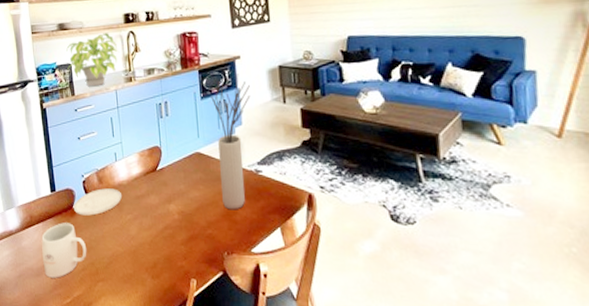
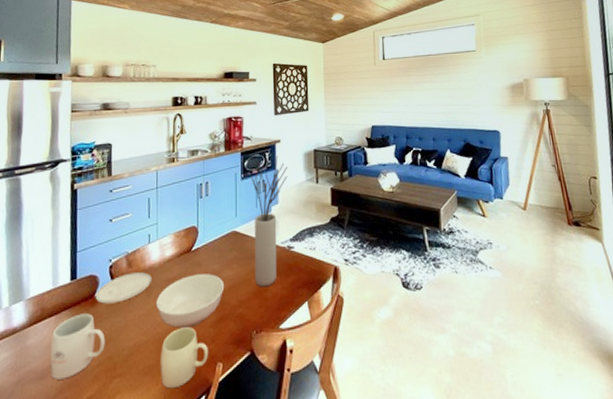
plant: present [66,33,118,87] -> none [107,114,163,167]
bowl: none [127,193,193,244] -> present [155,274,225,329]
mug: none [137,242,182,298] -> present [160,327,208,389]

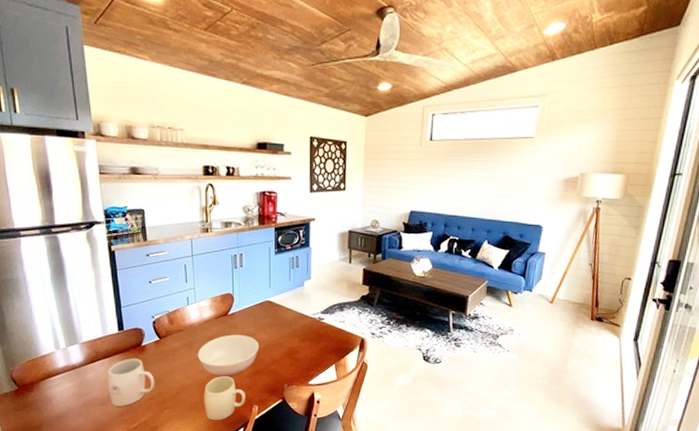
plate: present [95,272,152,304] -> none [142,329,193,353]
vase: present [251,156,288,287] -> none [285,234,321,350]

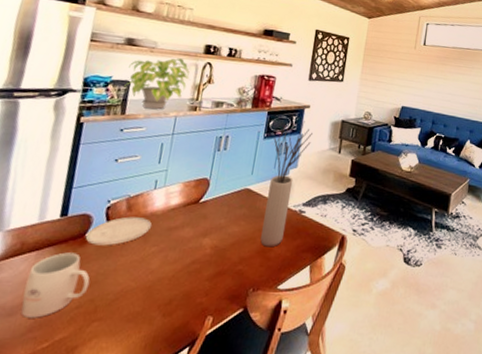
plant: none [139,182,195,234] -> present [124,58,190,110]
plate: none [142,329,193,353] -> present [85,216,152,246]
bowl: present [197,335,260,377] -> none [151,226,229,280]
mug: present [204,376,245,421] -> none [144,277,201,338]
vase: none [285,234,321,350] -> present [260,121,313,248]

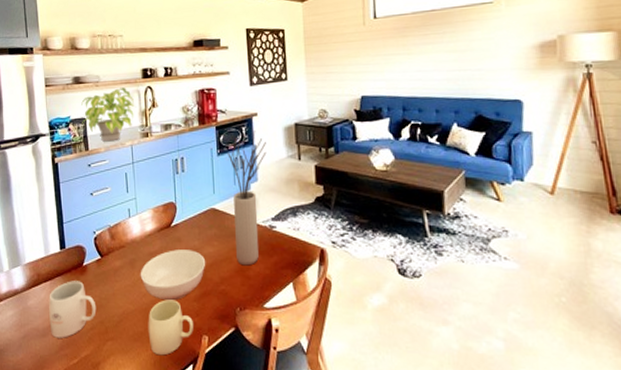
plate: present [85,216,152,246] -> none [83,245,135,273]
mug: none [144,277,201,338] -> present [148,299,193,356]
bowl: none [151,226,229,280] -> present [140,250,206,301]

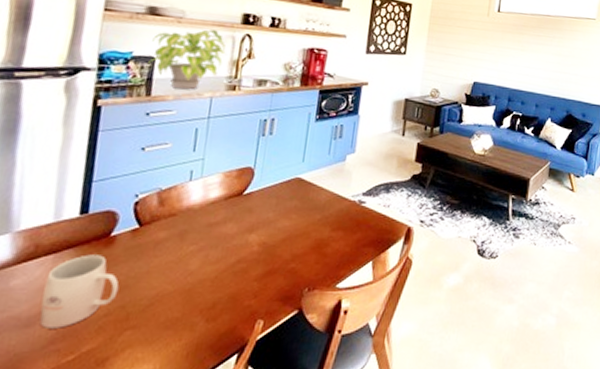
bowl: present [140,250,206,301] -> none [189,221,279,281]
mug: present [148,299,193,356] -> none [185,279,249,345]
vase: present [227,130,267,266] -> none [315,100,372,243]

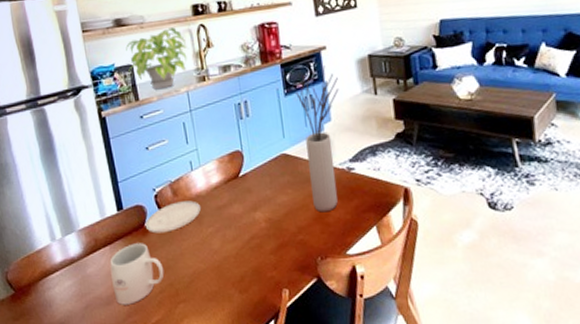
plate: none [111,212,189,246] -> present [145,200,202,233]
vase: none [315,100,372,243] -> present [296,65,339,213]

